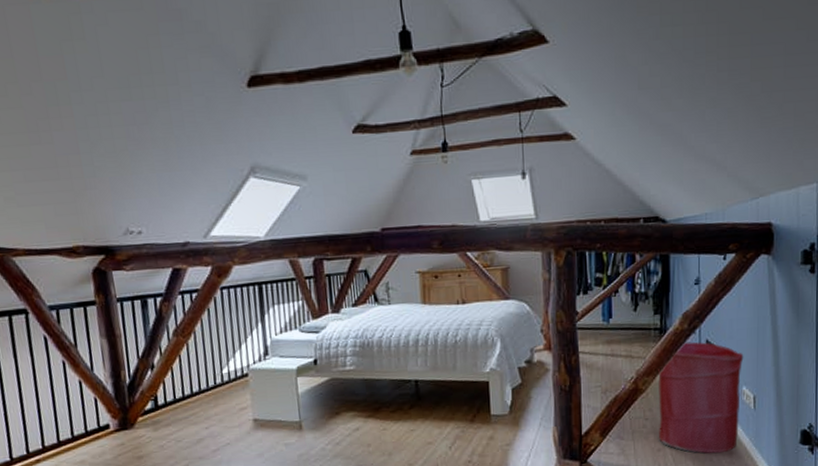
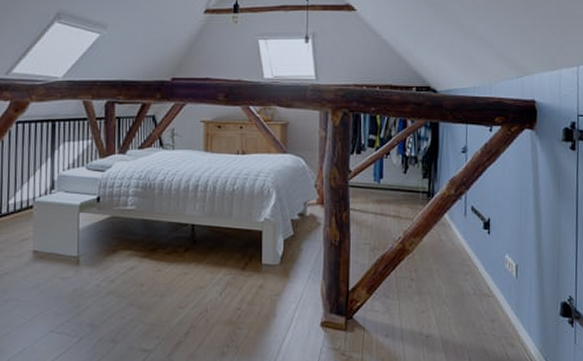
laundry hamper: present [658,342,744,454] -> none [423,207,507,319]

